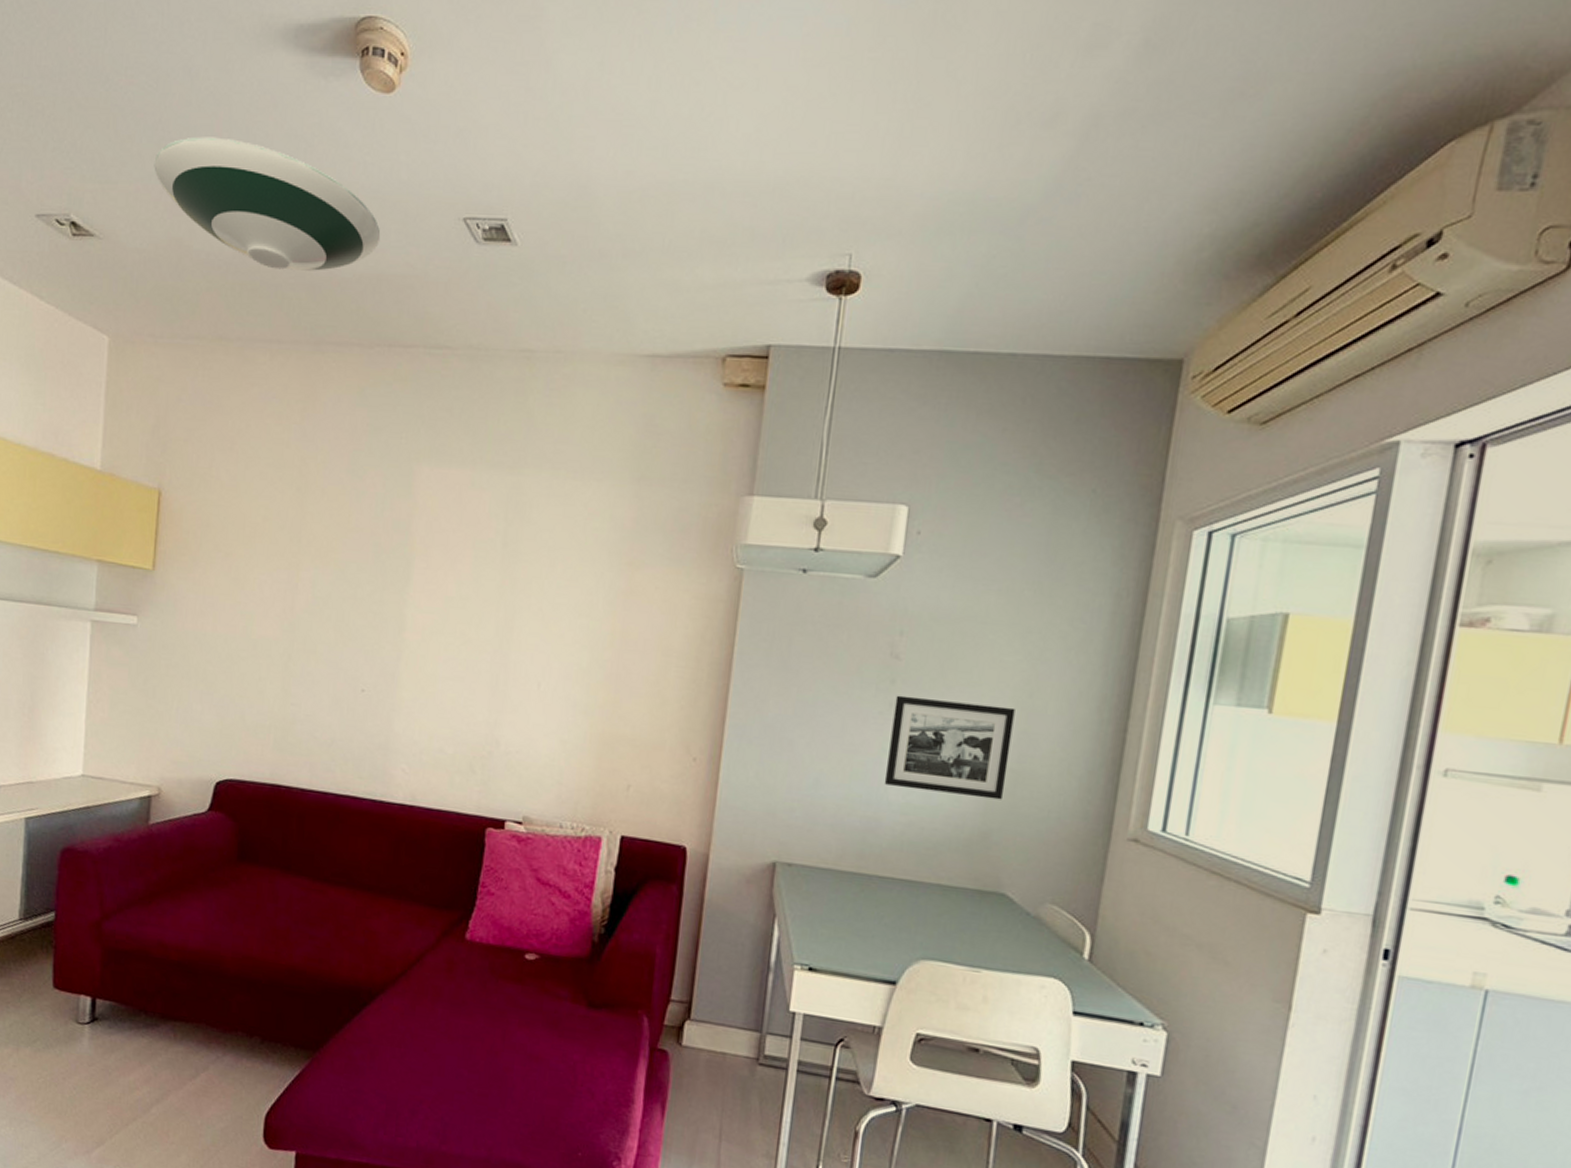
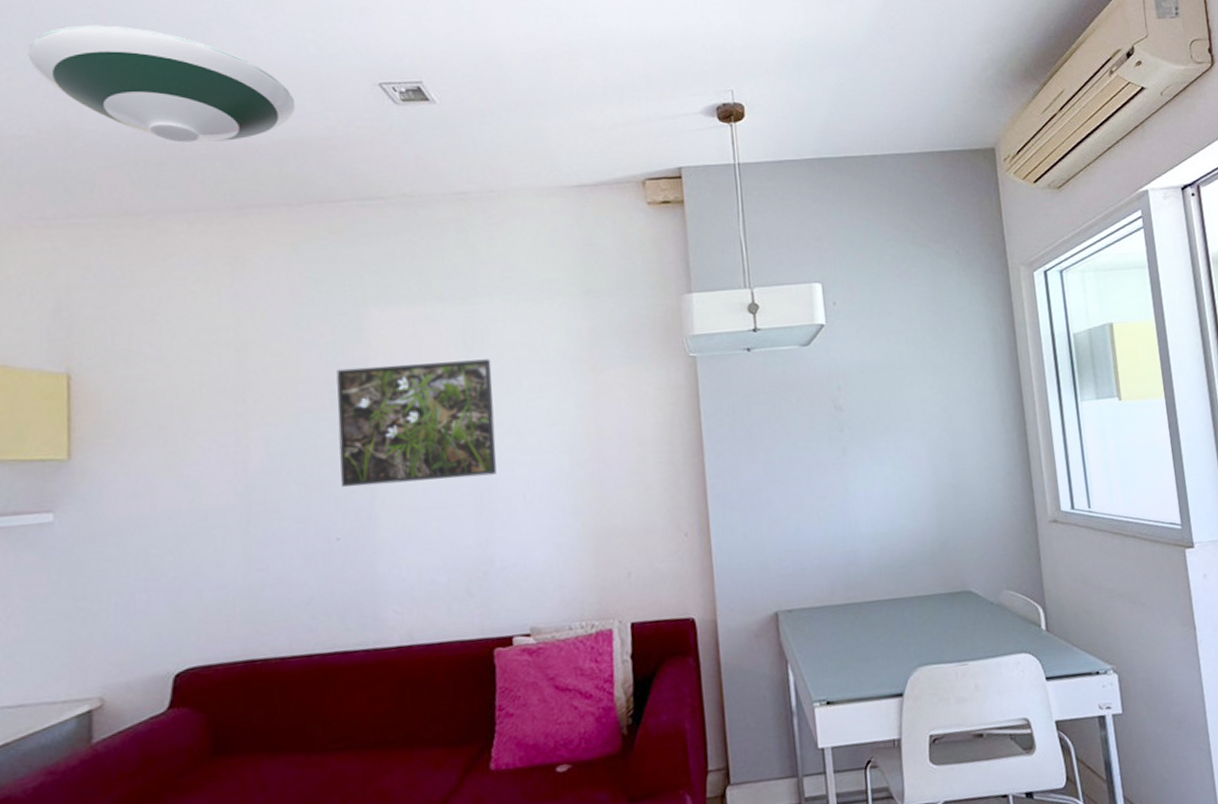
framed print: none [372,523,529,657] -> present [336,359,497,487]
picture frame: present [884,695,1015,800] -> none [846,433,949,520]

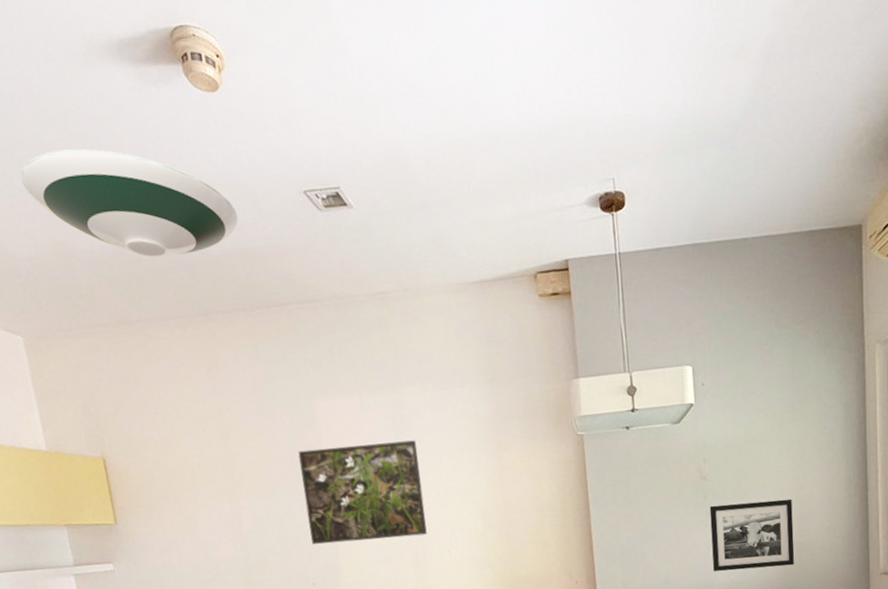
picture frame: none [846,433,949,520] -> present [709,498,795,572]

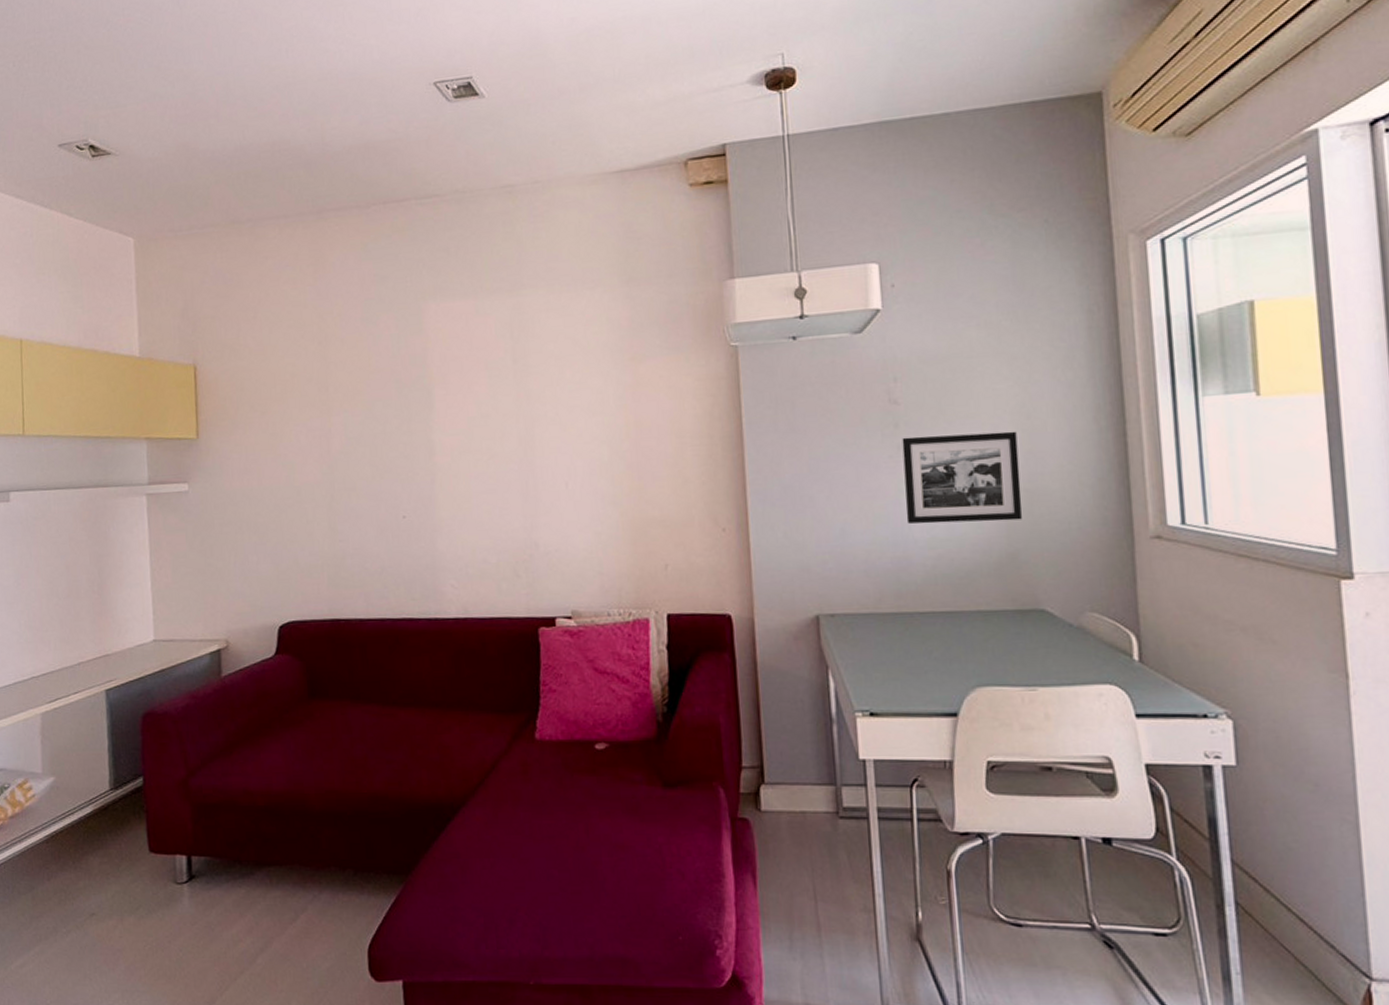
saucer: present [20,149,239,257] -> none [156,51,363,155]
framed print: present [298,440,427,545] -> none [401,350,541,470]

